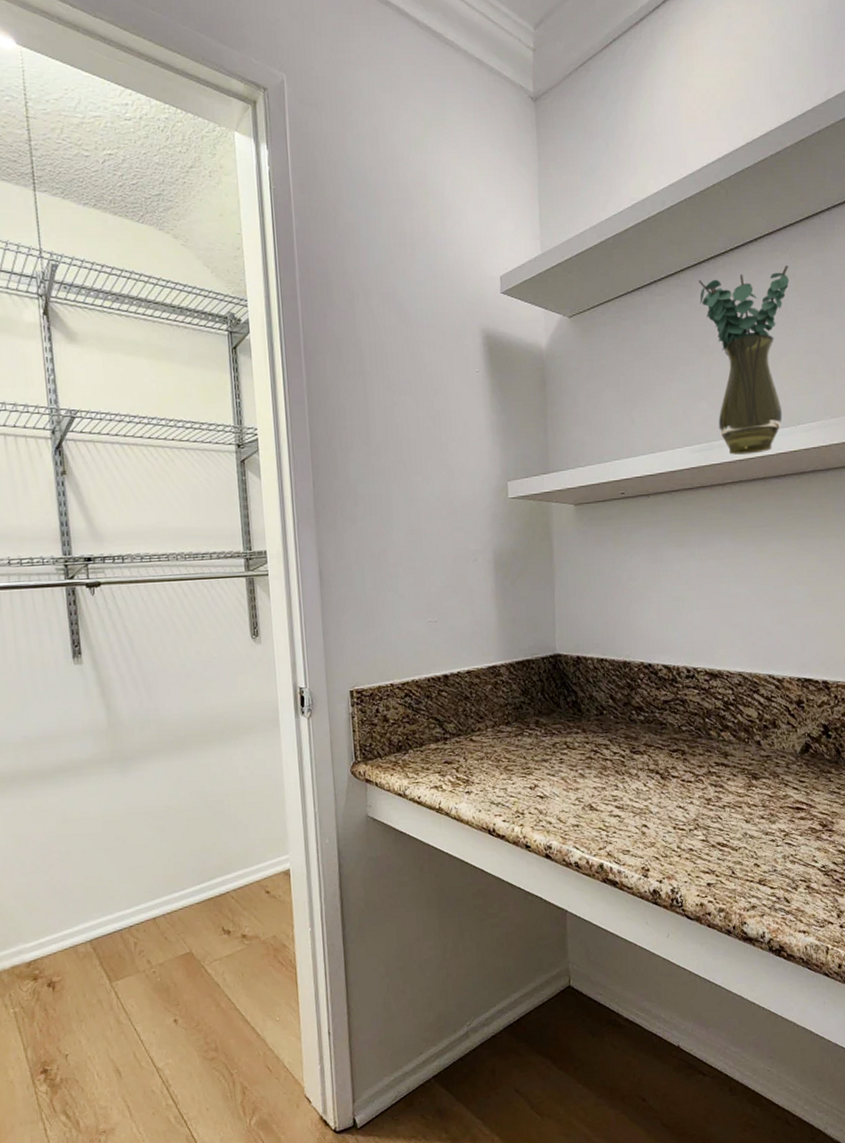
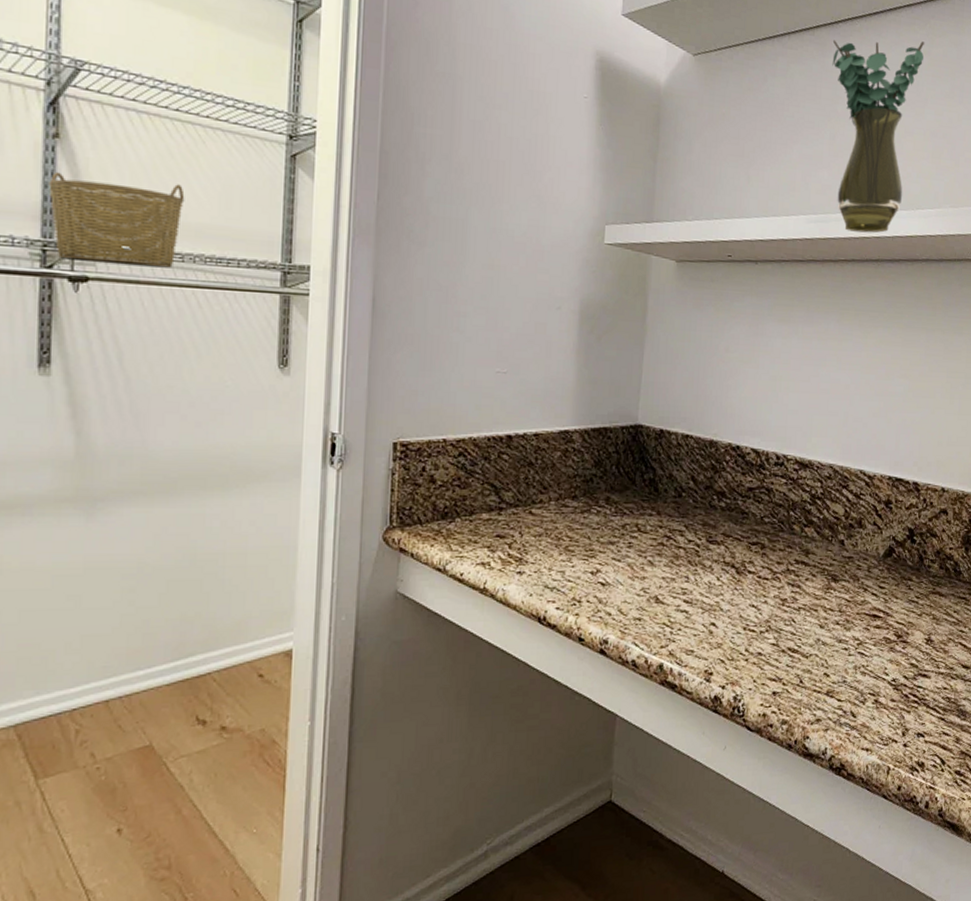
basket: none [63,498,164,571] -> present [48,171,185,268]

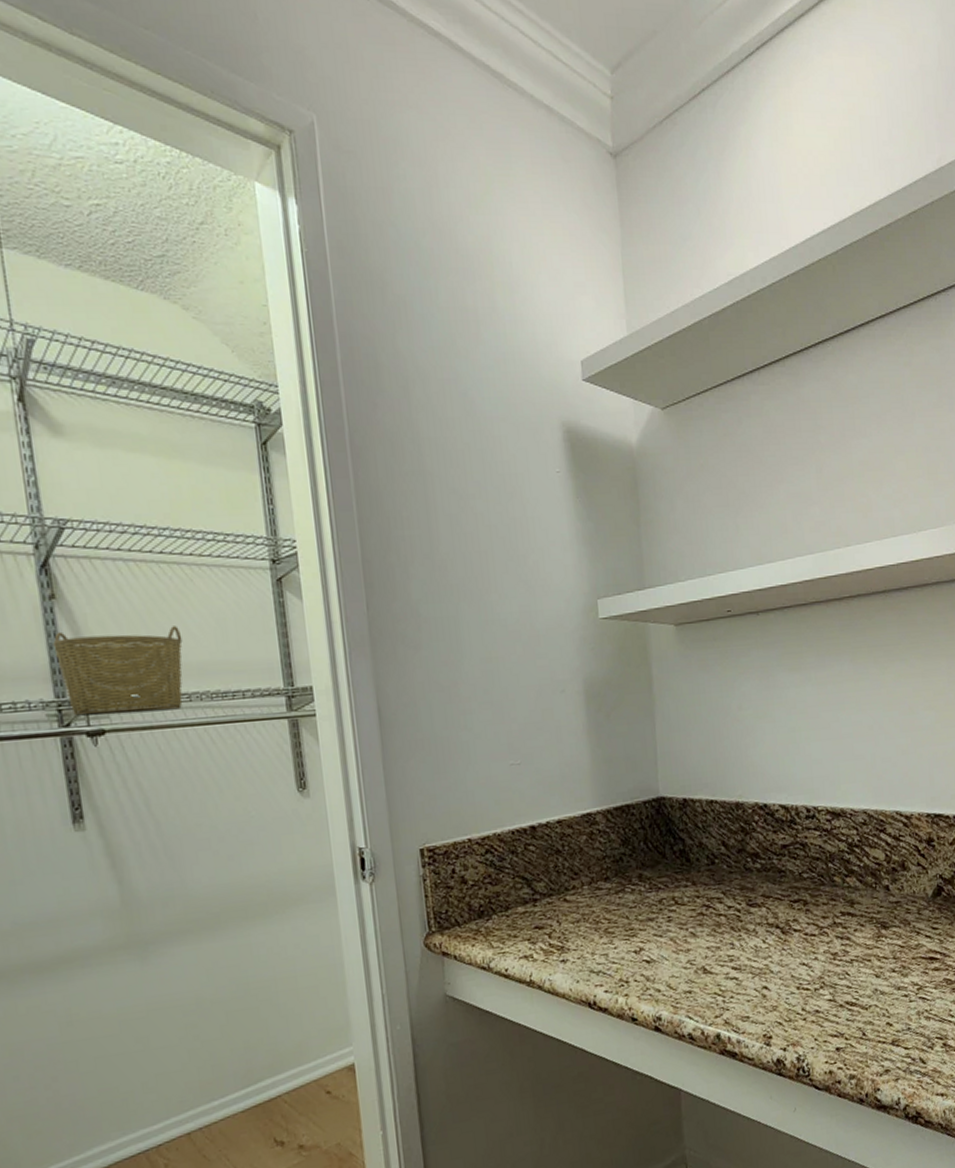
vase: present [832,39,925,234] -> none [806,352,906,566]

